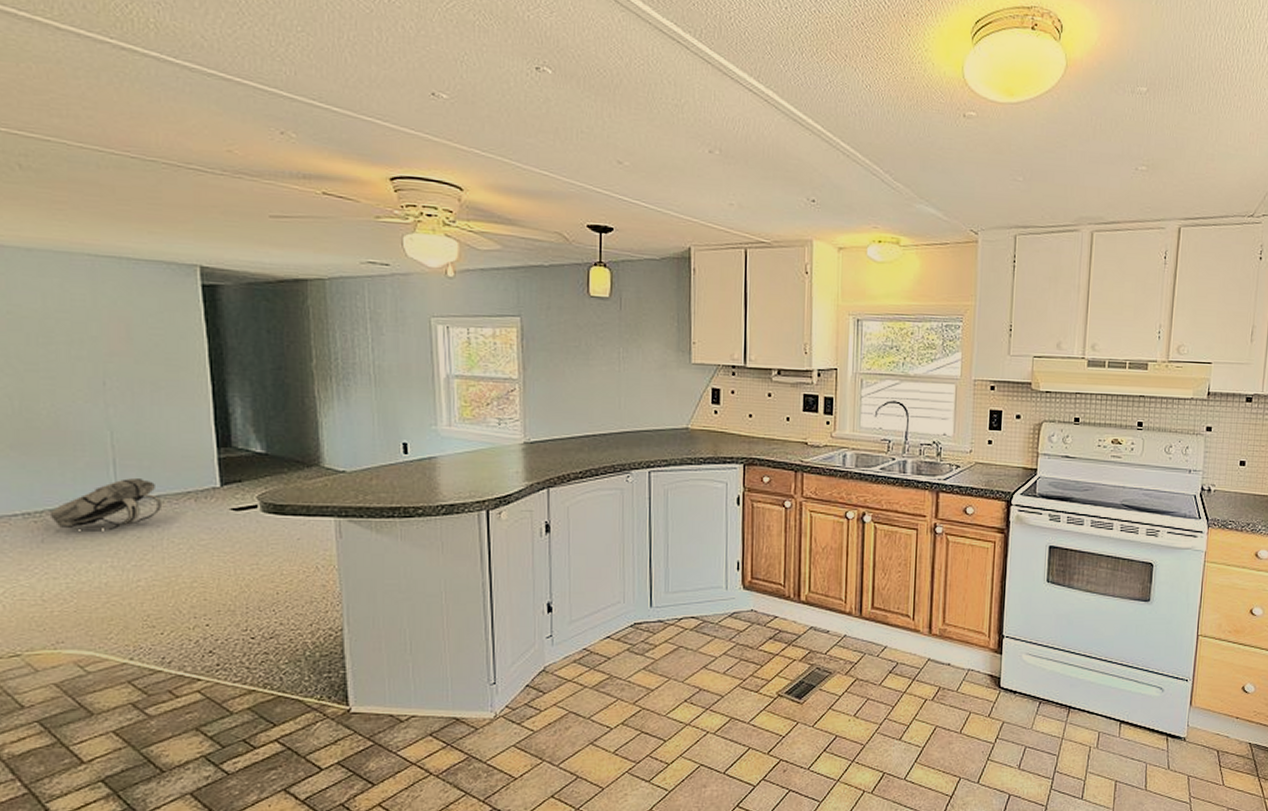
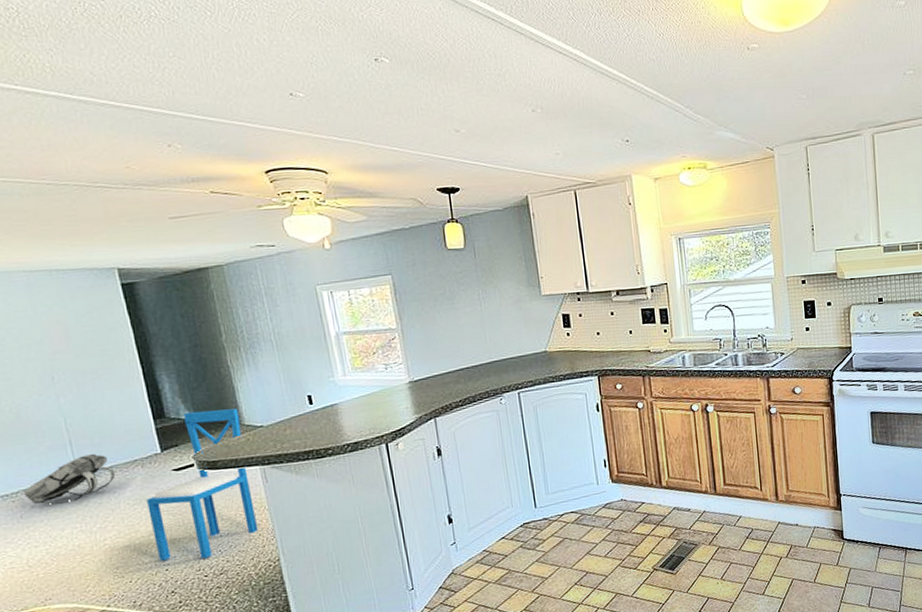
dining chair: none [195,444,323,617] -> present [146,408,259,561]

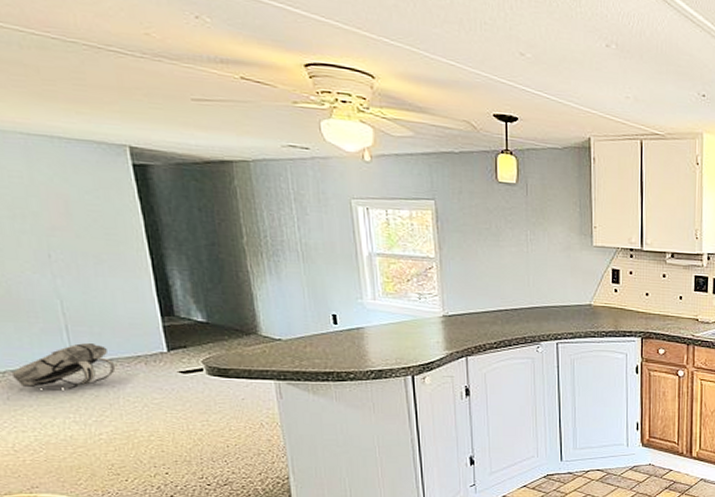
dining chair: present [146,408,259,561] -> none [149,313,269,466]

